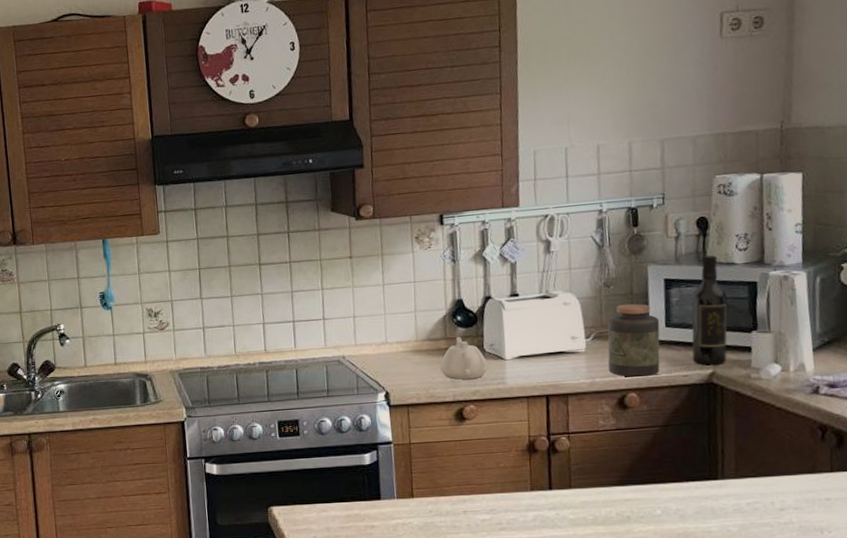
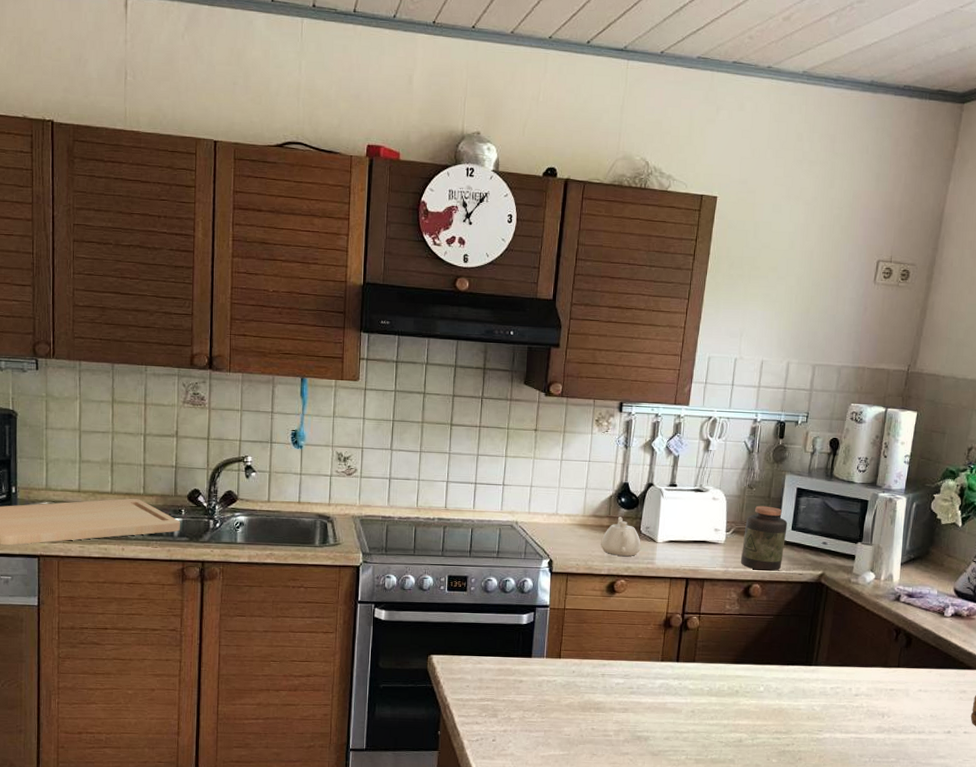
wine bottle: present [691,255,728,366] -> none [808,472,844,568]

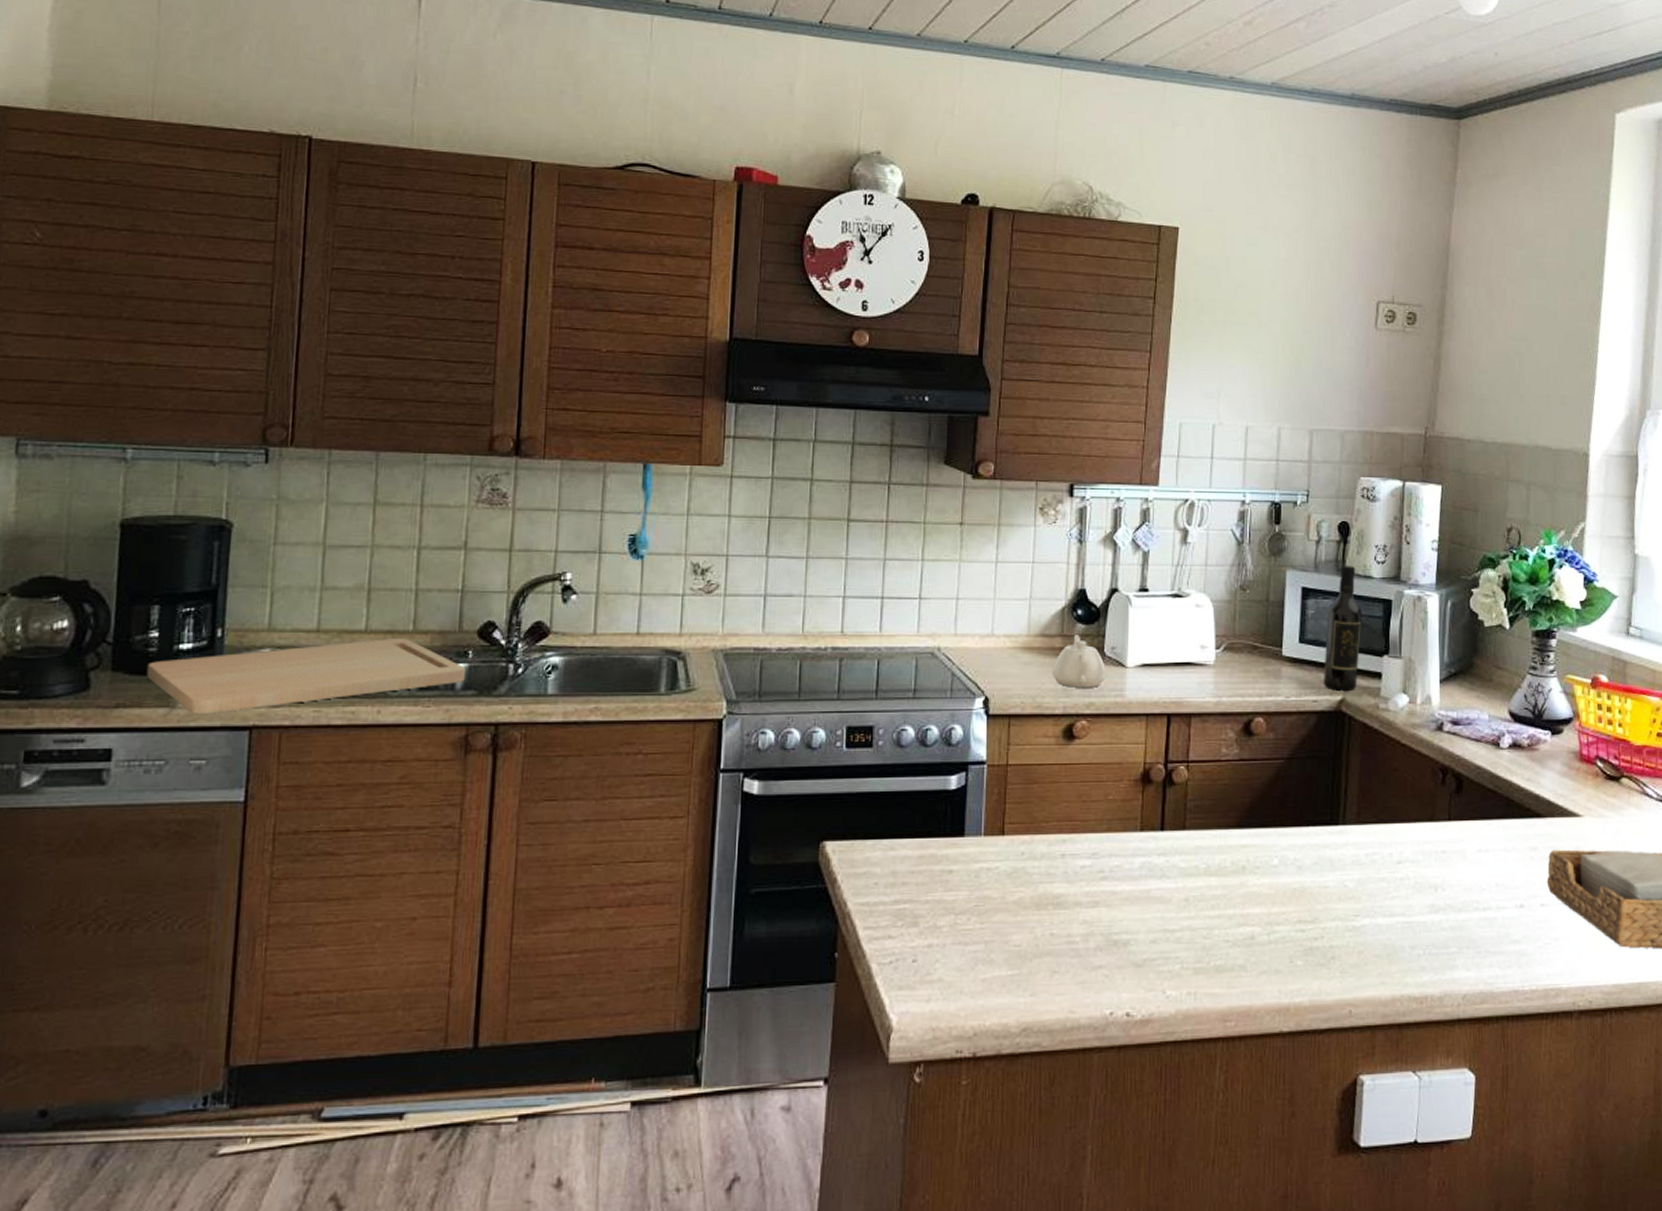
jar: present [740,505,788,572] -> none [1236,612,1293,700]
wine bottle: none [808,472,844,568] -> present [1323,564,1362,691]

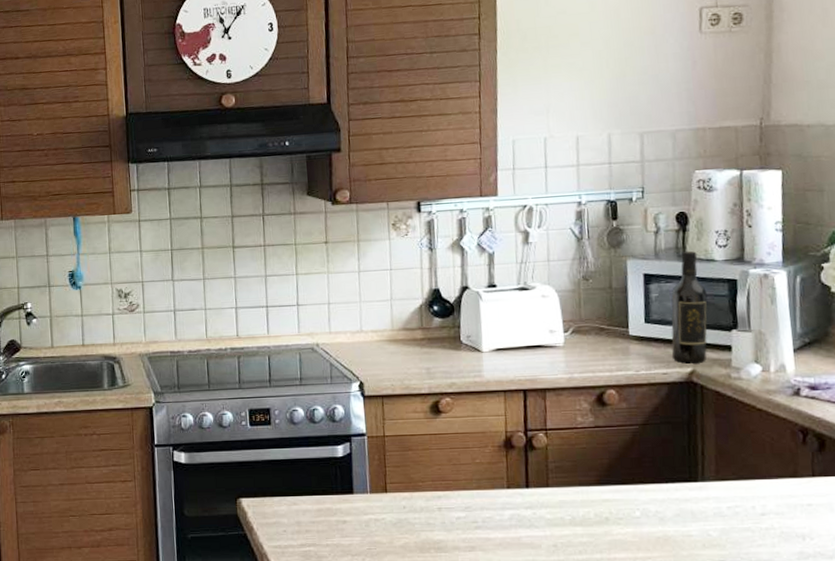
teapot: present [1053,635,1107,688] -> none [416,327,465,371]

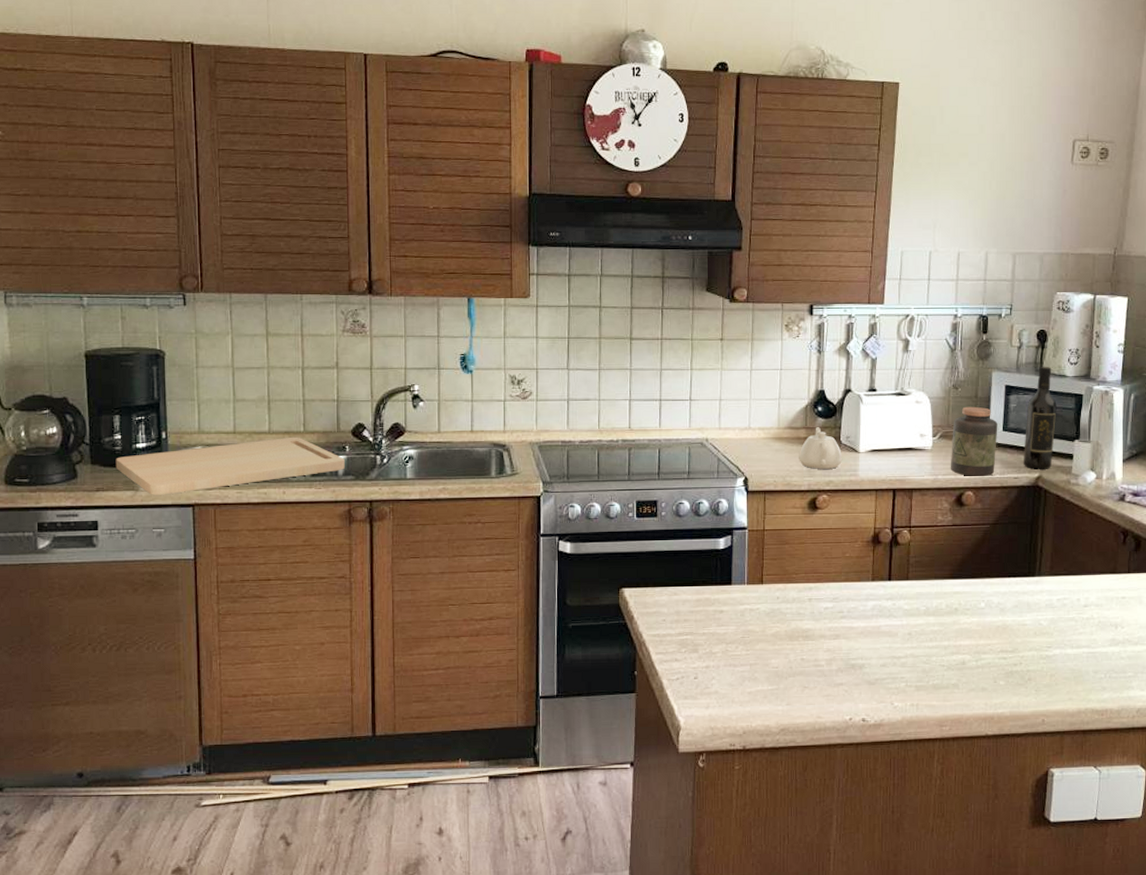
teapot: none [416,327,465,371] -> present [799,427,843,469]
jar: none [586,298,639,374] -> present [950,406,998,477]

